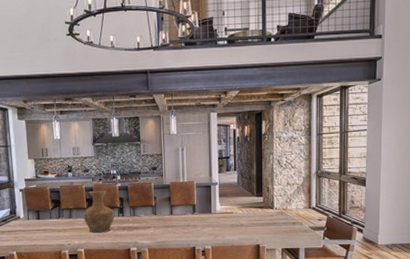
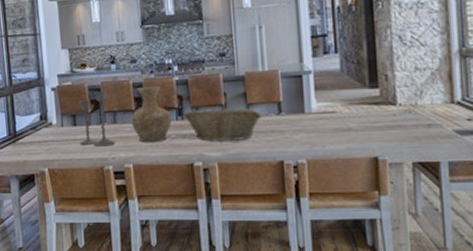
candlestick: none [42,192,71,236] -> present [79,90,115,147]
fruit basket: none [123,208,181,233] -> present [183,107,262,142]

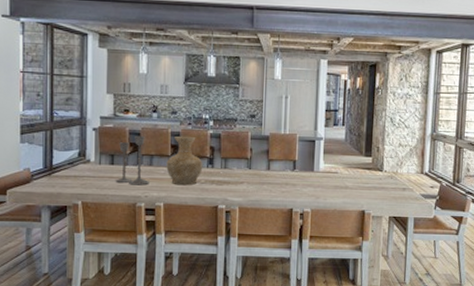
fruit basket: present [183,107,262,142] -> none [213,161,280,189]

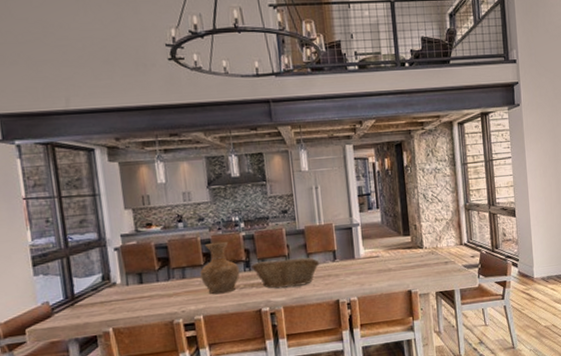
candlestick: present [116,135,149,186] -> none [146,248,185,302]
fruit basket: none [213,161,280,189] -> present [250,257,320,289]

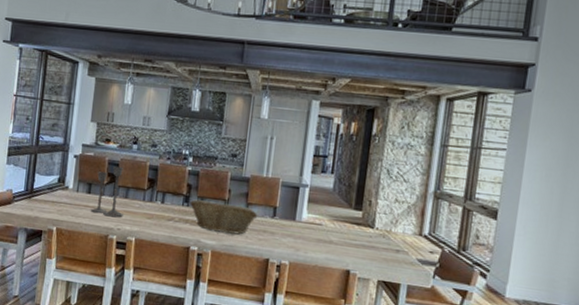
candlestick: none [146,248,185,302] -> present [91,166,123,218]
vase: present [200,241,240,295] -> none [141,170,179,222]

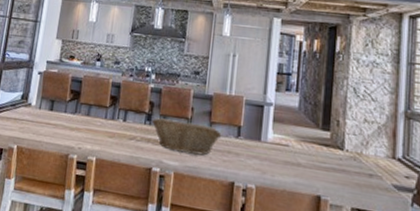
candlestick: present [91,166,123,218] -> none [52,83,86,136]

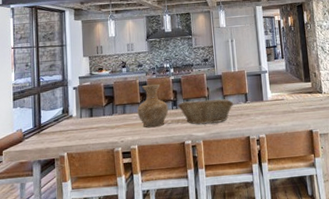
vase: none [103,87,141,142] -> present [137,83,169,128]

